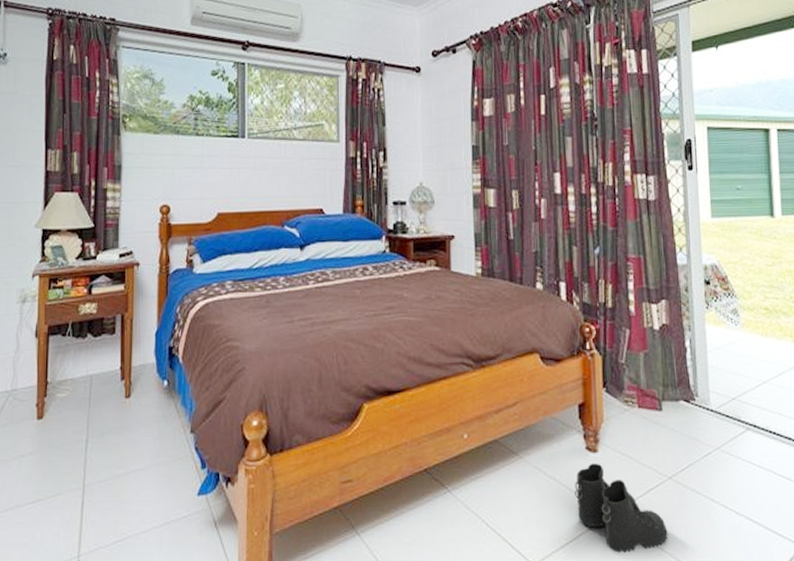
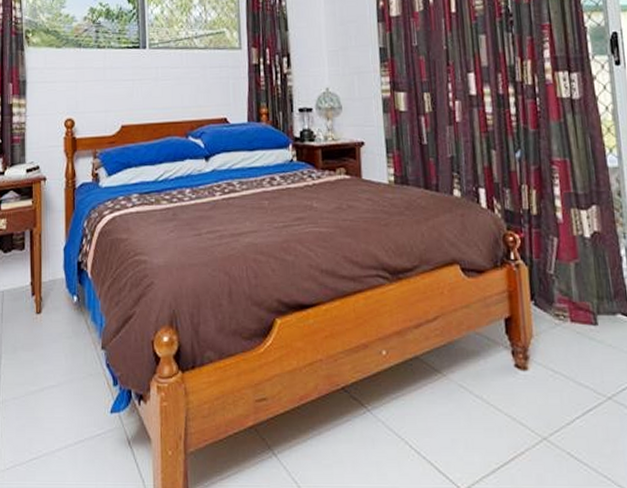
boots: present [574,463,668,553] -> none [504,381,611,479]

